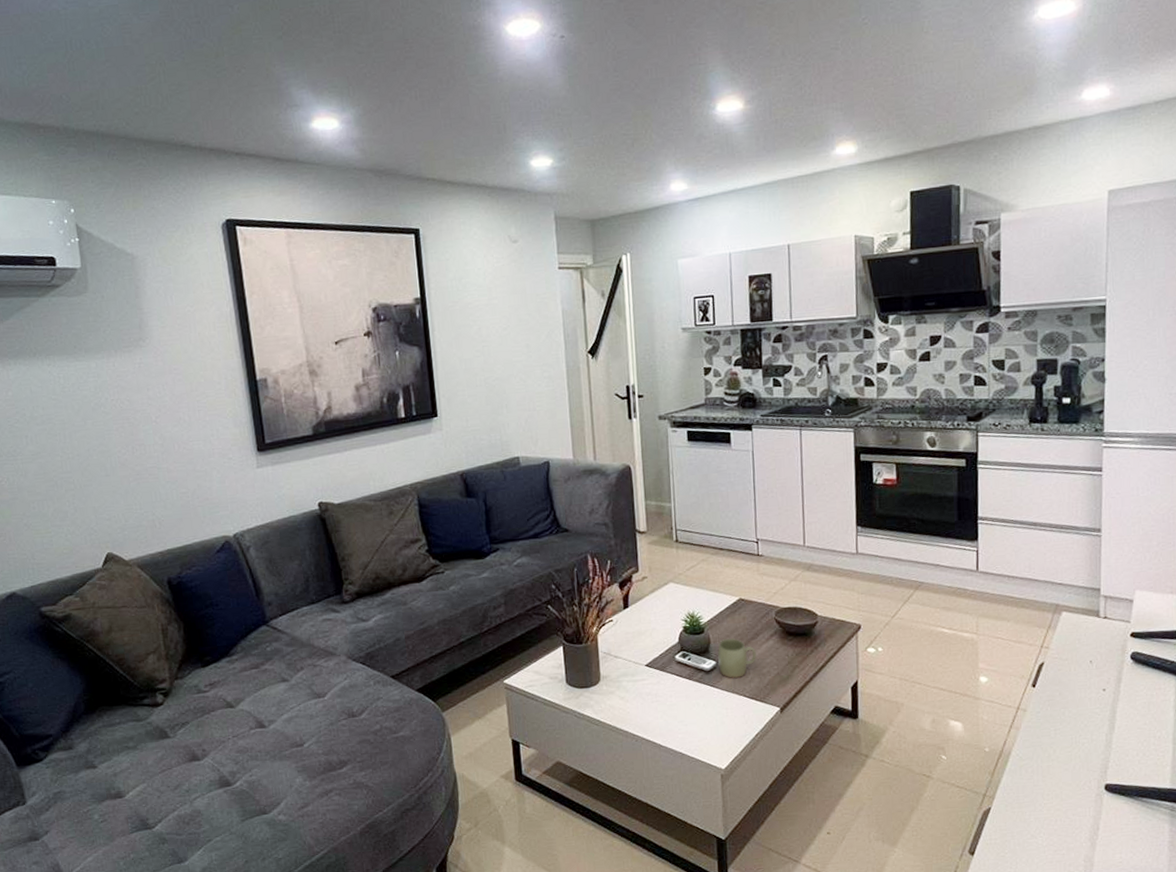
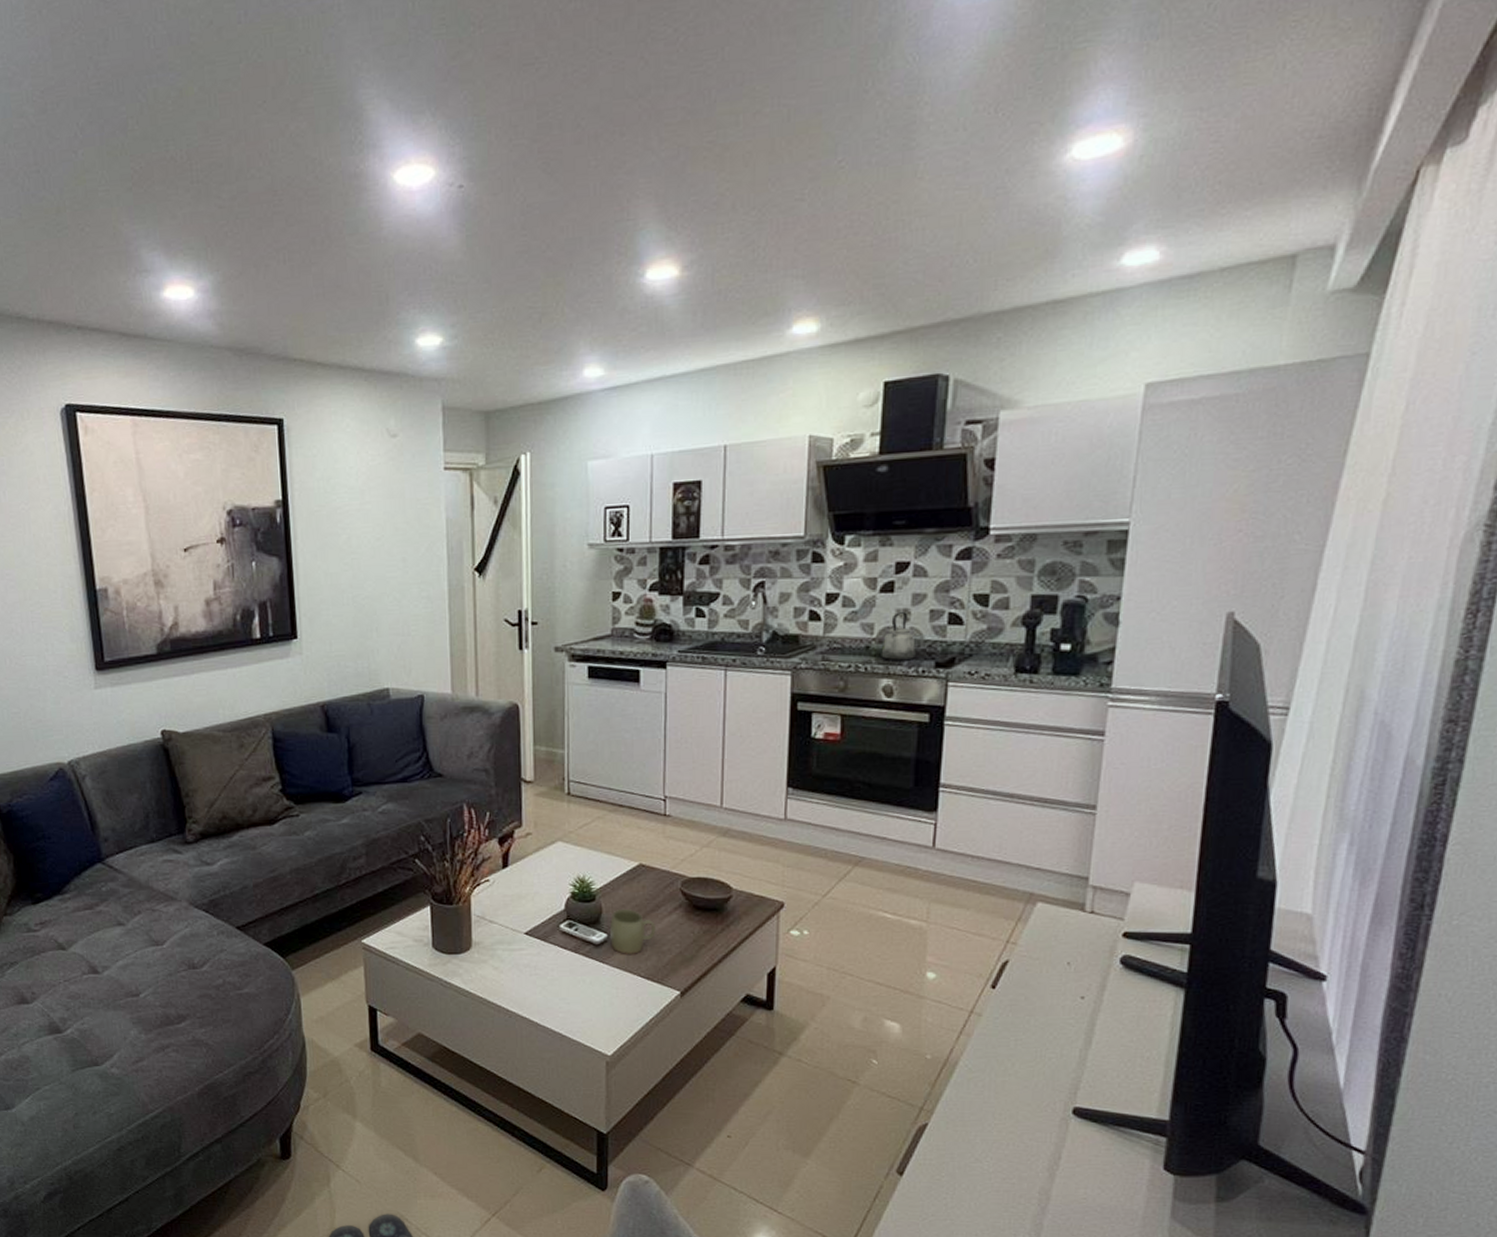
kettle: none [923,375,951,418] -> present [881,611,916,662]

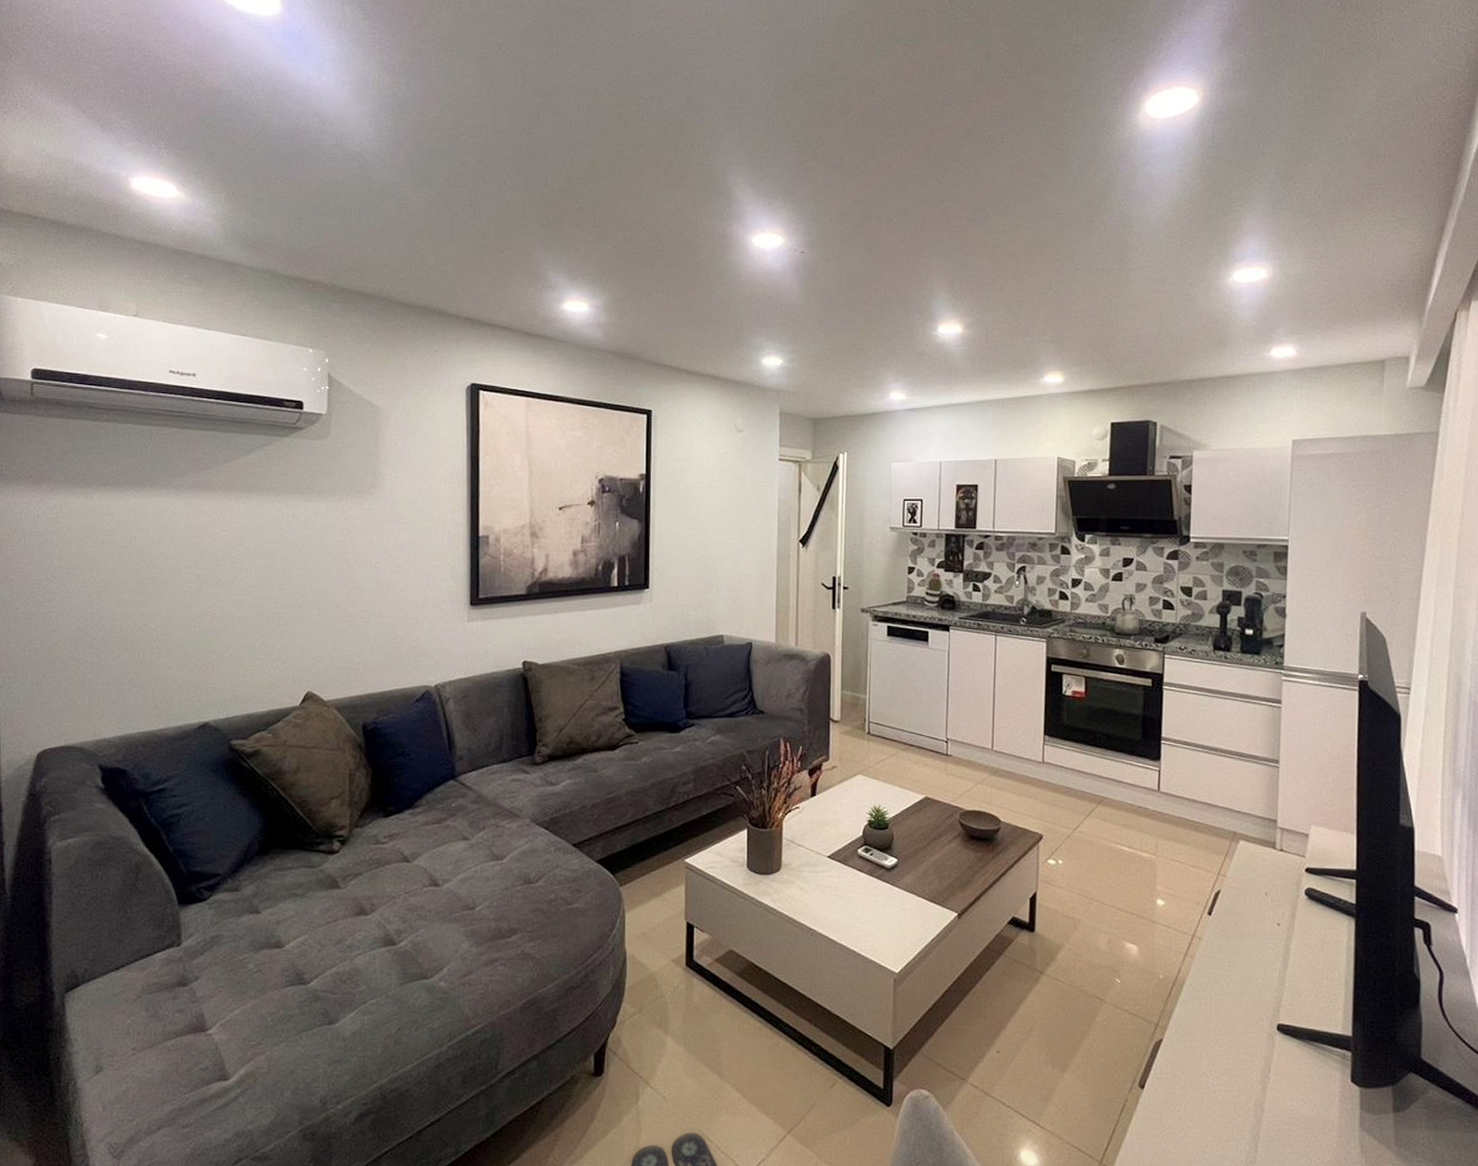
mug: present [609,908,657,955] -> none [899,836,939,879]

